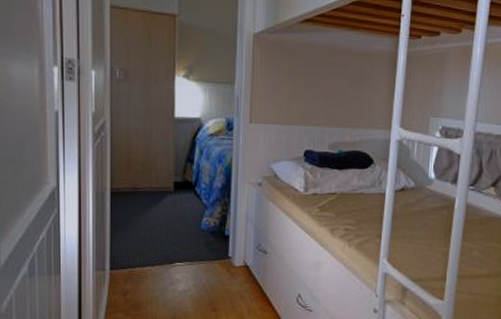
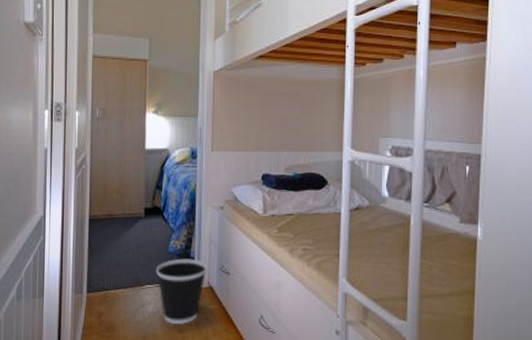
wastebasket: none [187,236,243,302] -> present [156,258,207,324]

